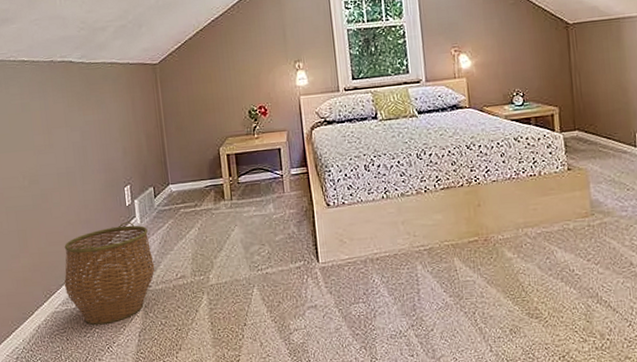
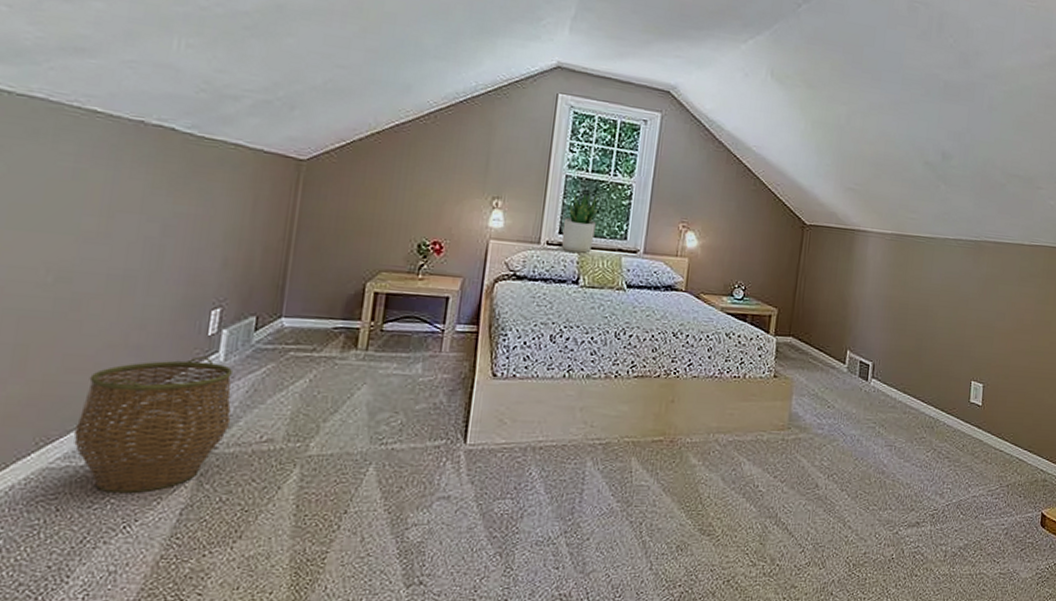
planter: none [353,39,382,93] -> present [561,192,599,253]

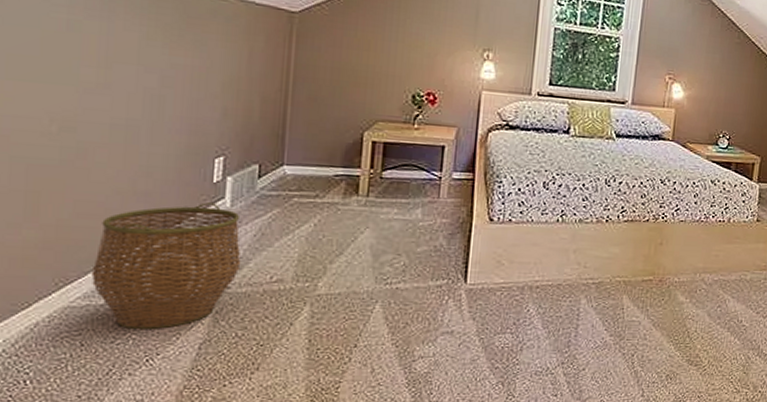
planter: present [561,192,599,253] -> none [552,45,588,104]

